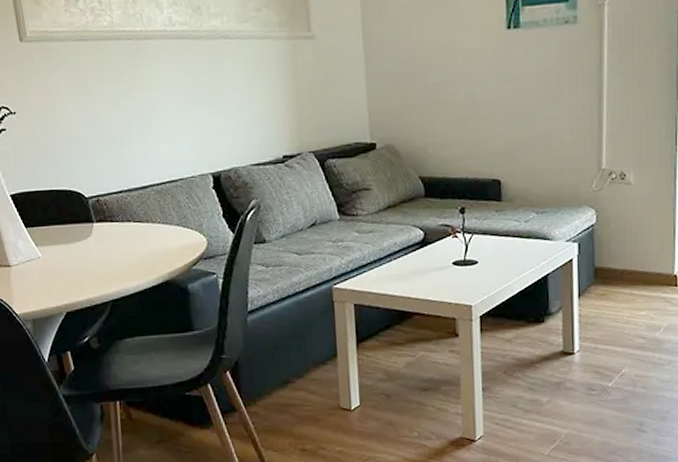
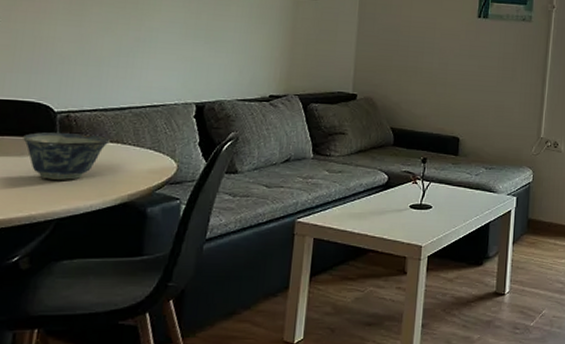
bowl: none [65,216,142,264] -> present [23,132,112,180]

